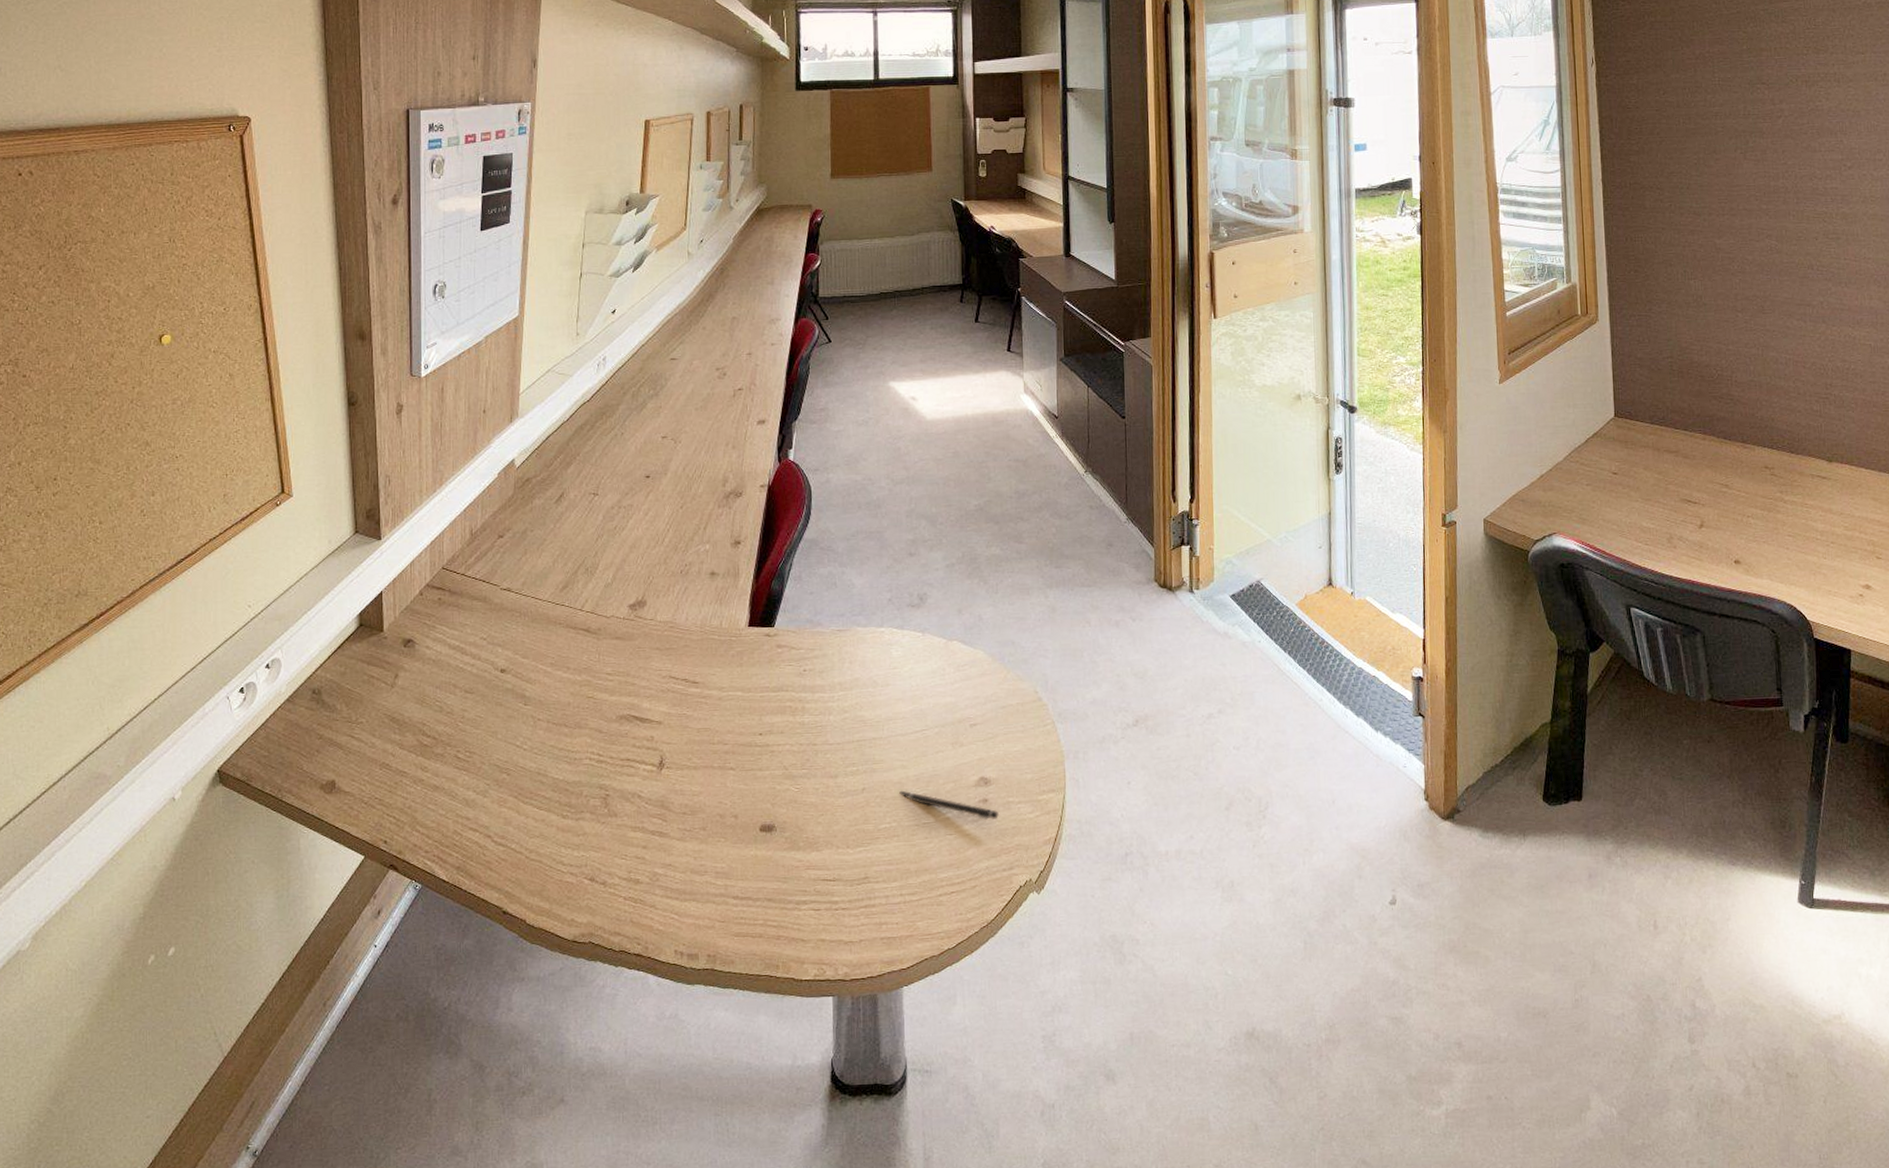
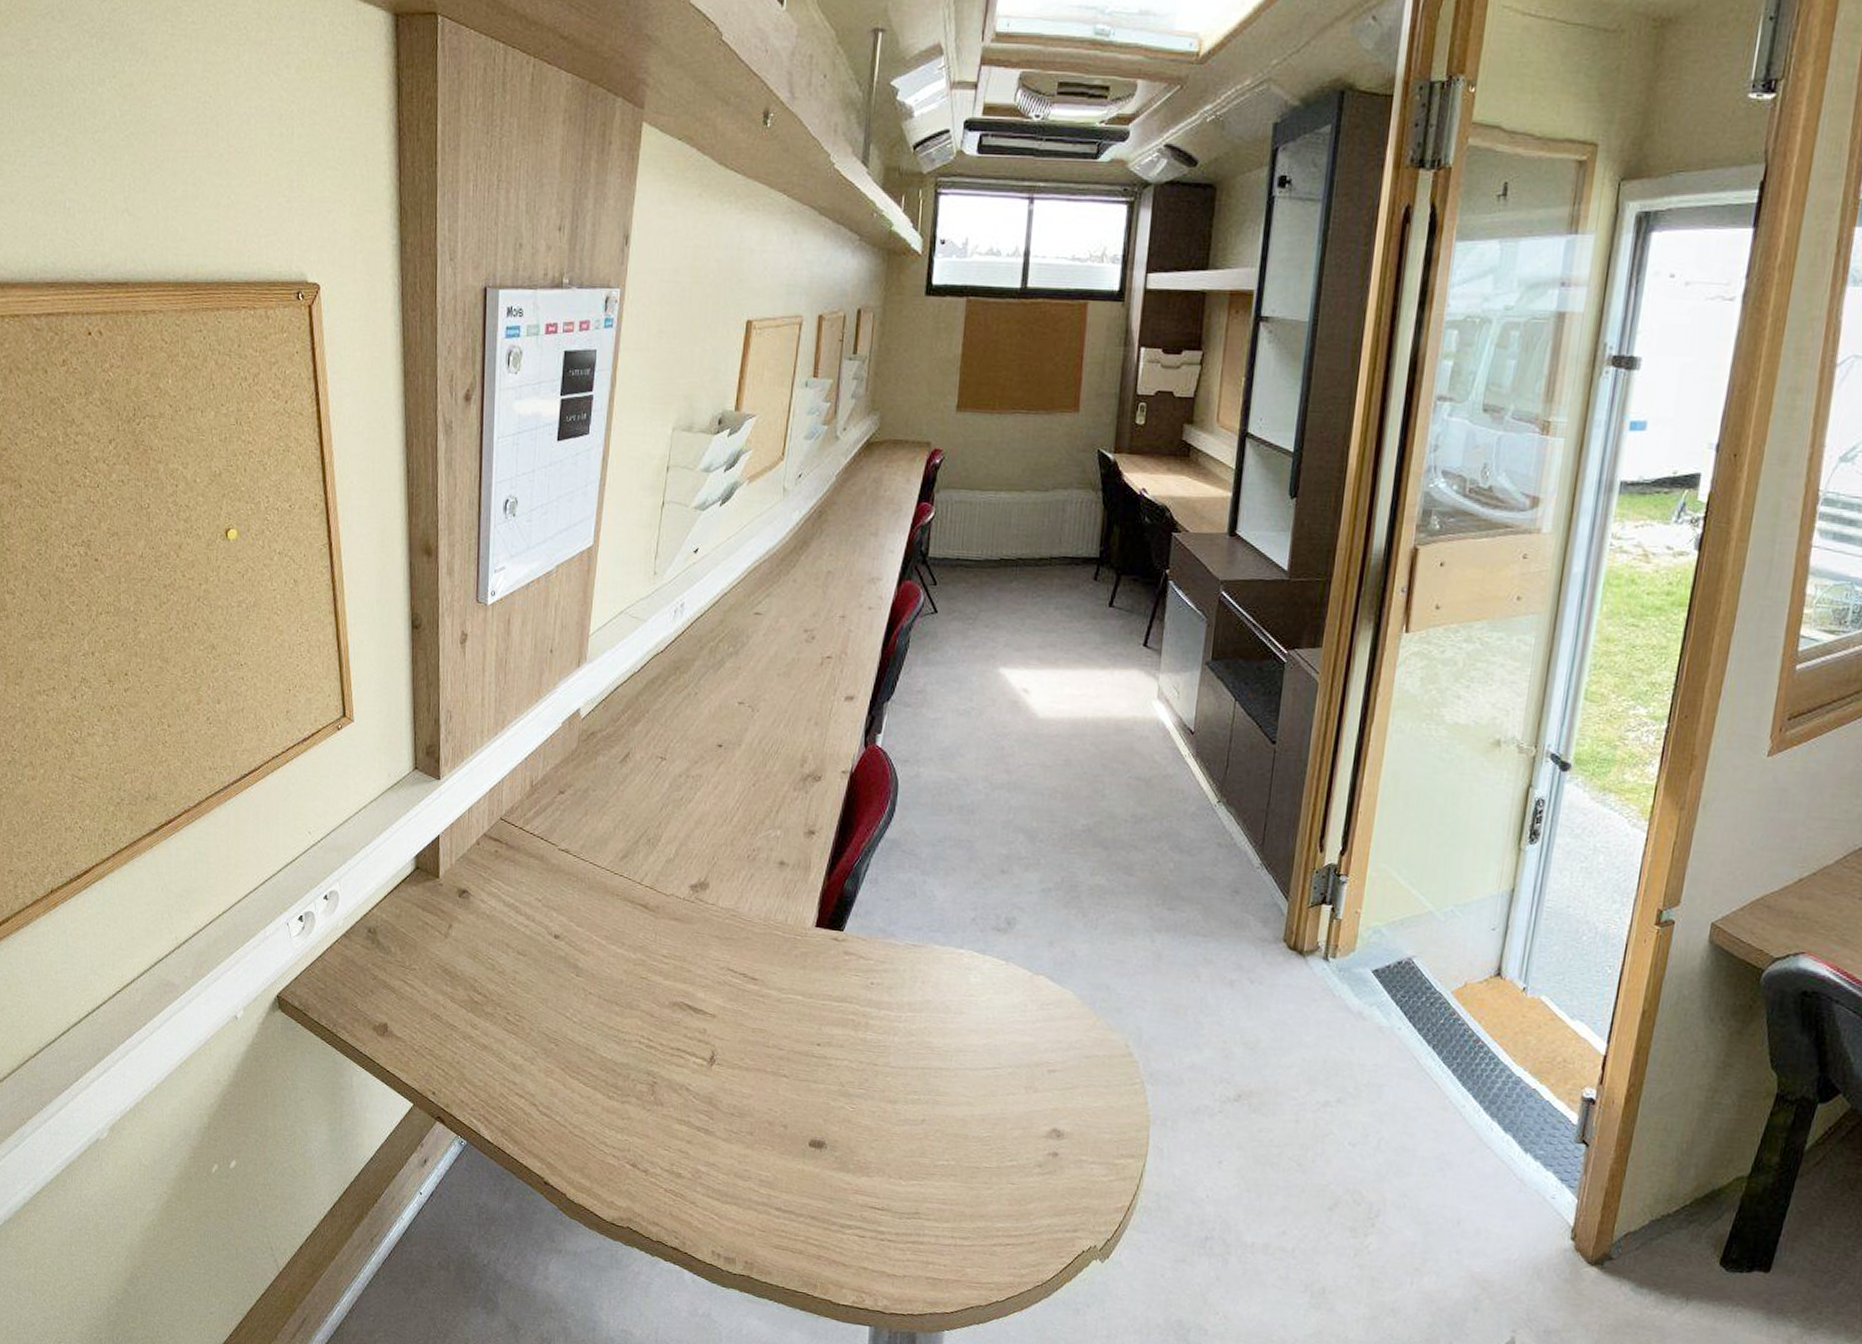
pen: present [899,790,1000,820] -> none [961,1128,1070,1176]

